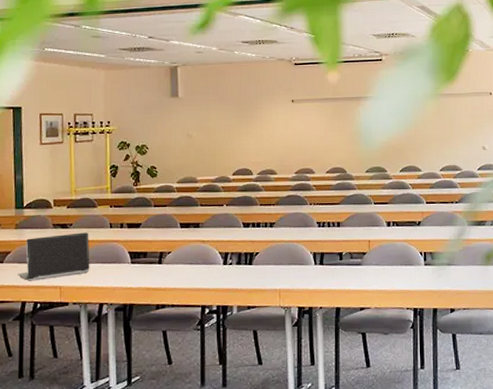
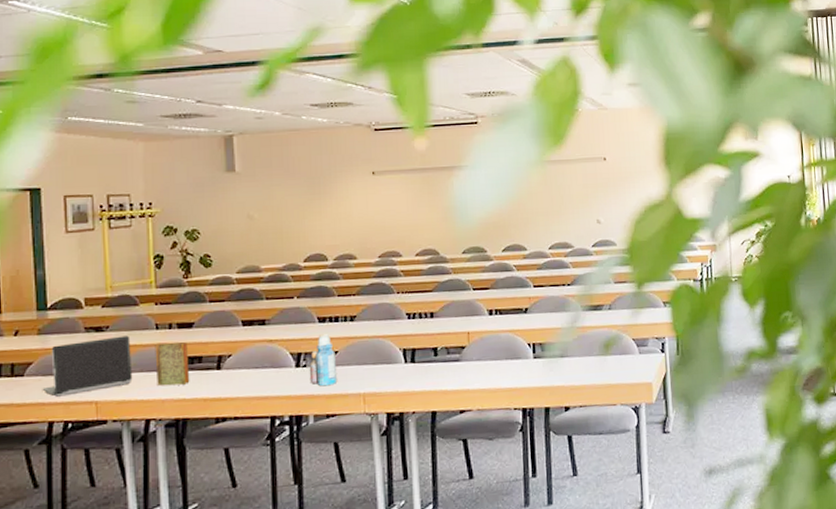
book: none [108,239,136,276] -> present [155,342,190,386]
bottle: none [234,236,257,282] -> present [309,333,337,387]

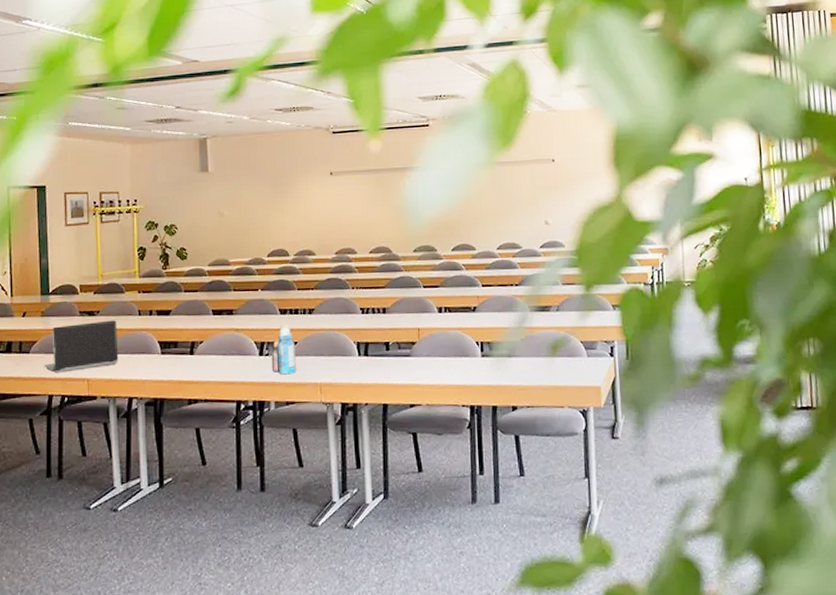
book: present [155,342,190,386] -> none [137,327,167,368]

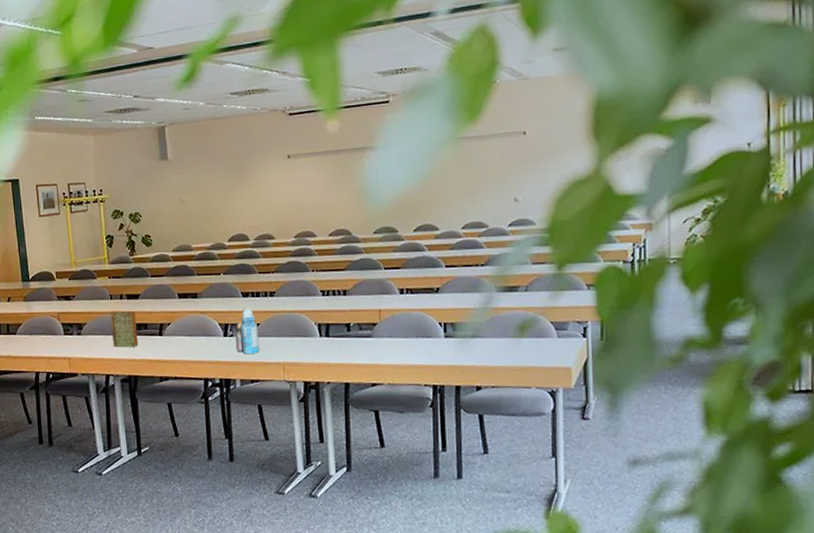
laptop computer: present [44,320,119,373] -> none [29,304,95,352]
book: none [137,327,167,368] -> present [110,311,138,348]

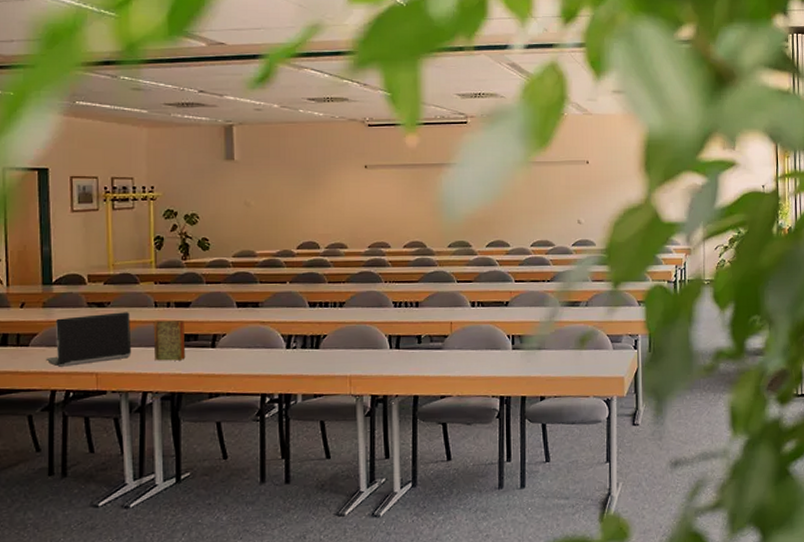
laptop computer: none [29,304,95,352] -> present [45,312,132,367]
bottle: present [235,306,259,355] -> none [299,317,324,368]

